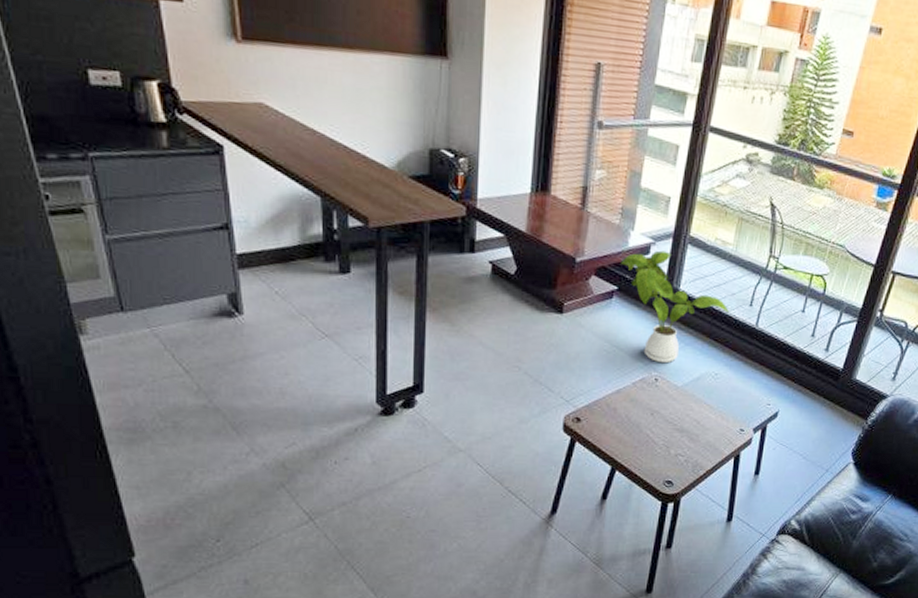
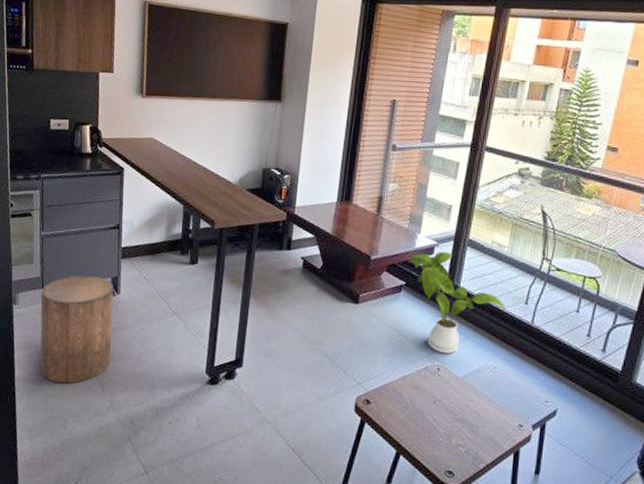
stool: none [121,292,242,429] -> present [40,275,114,384]

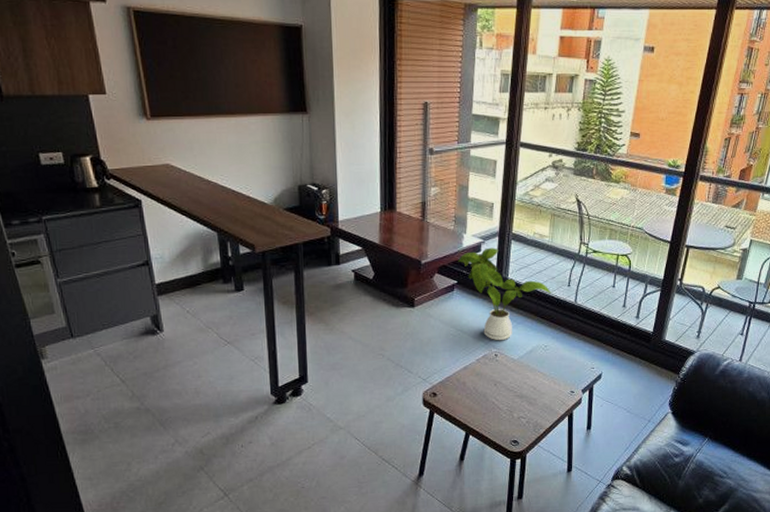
stool: present [40,275,114,384] -> none [72,318,166,429]

